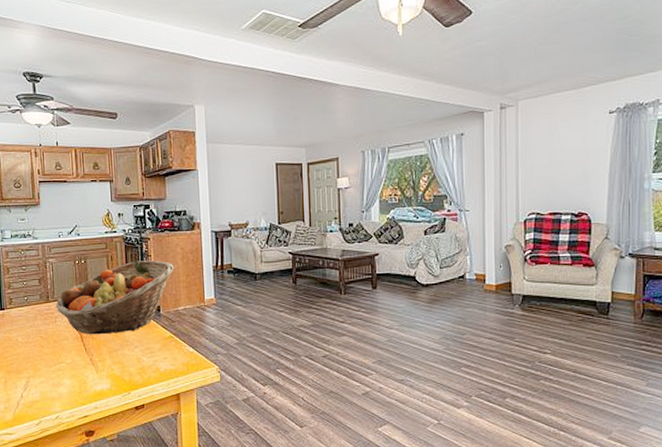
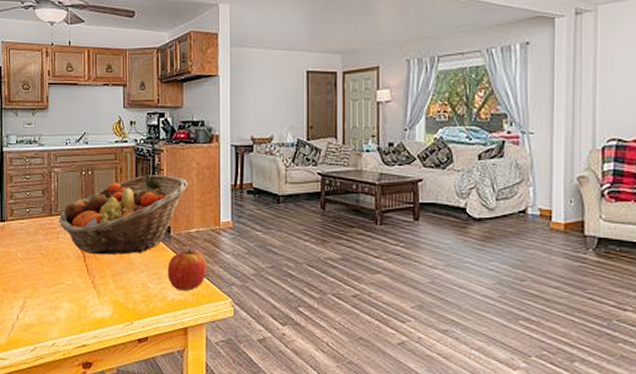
apple: none [159,324,195,362] -> present [167,249,207,291]

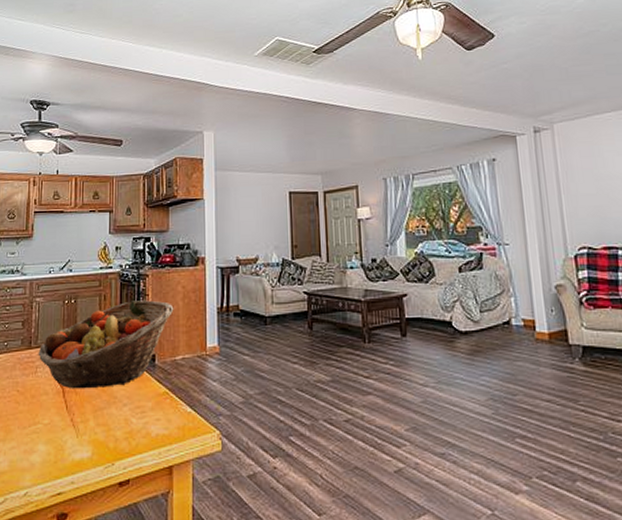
apple: present [167,249,207,291] -> none [151,377,193,424]

